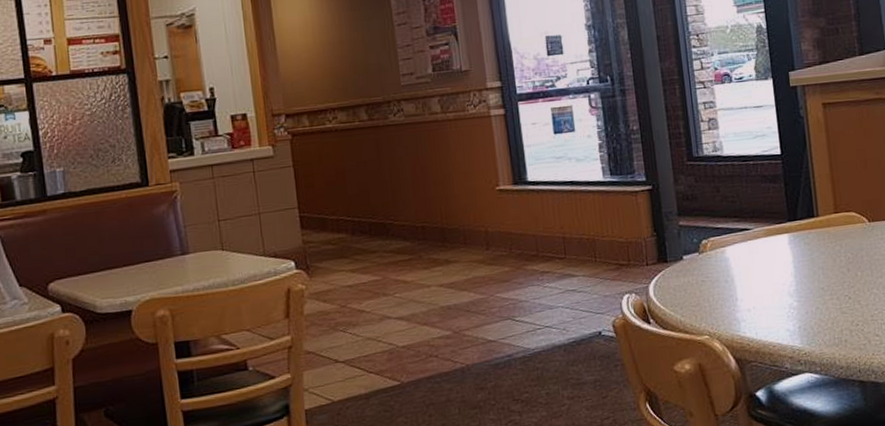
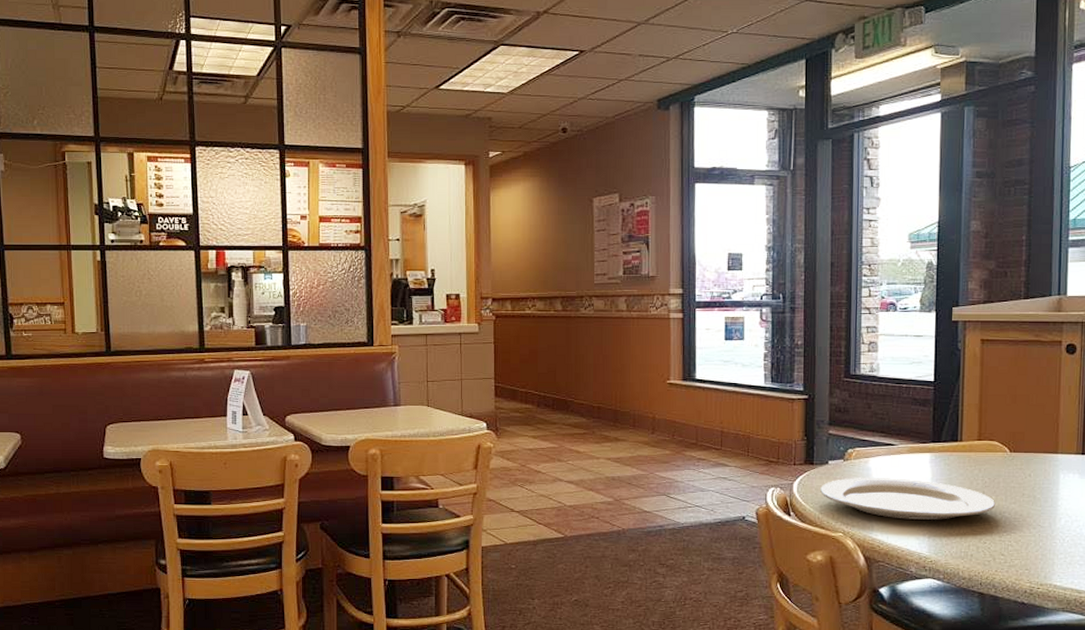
plate: none [678,264,863,311] -> present [820,478,996,520]

